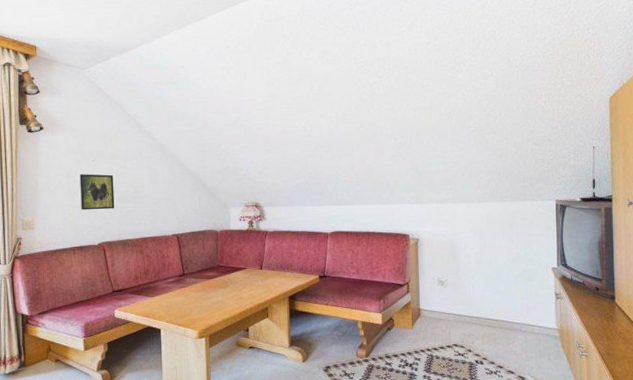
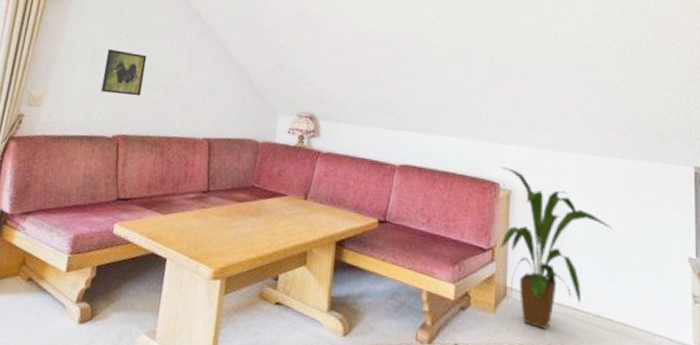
house plant: none [409,222,497,334] -> present [498,167,614,329]

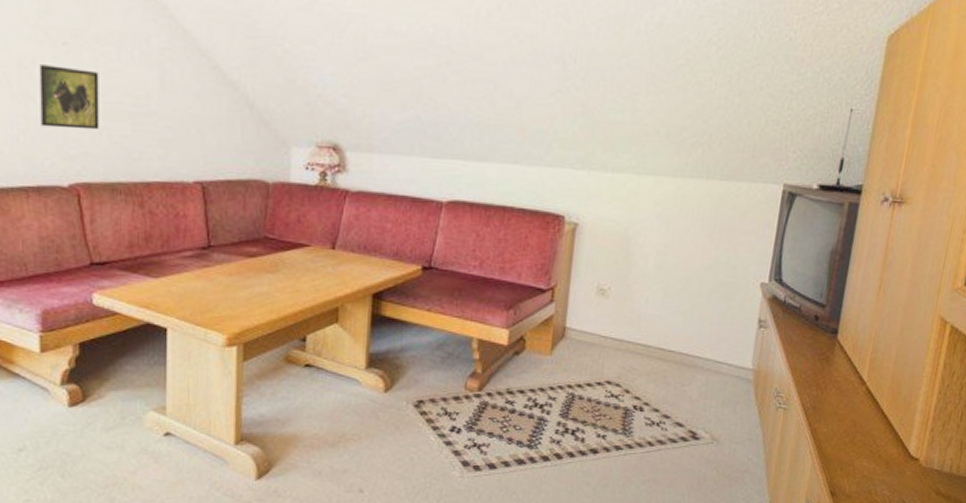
house plant: present [498,167,614,329] -> none [559,196,687,366]

